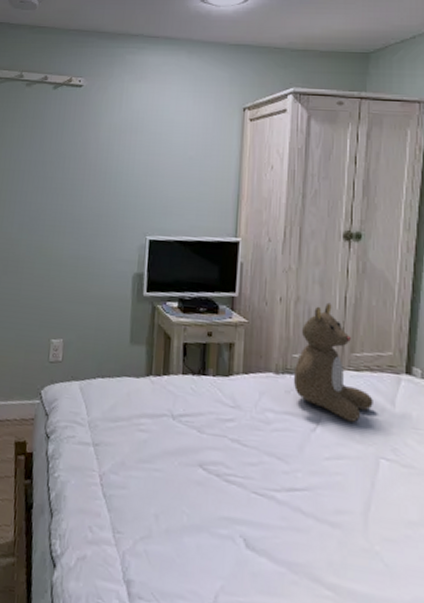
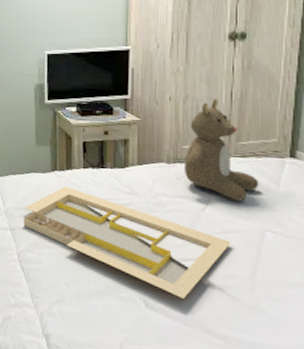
serving tray: none [109,395,344,538] -> present [23,186,232,299]

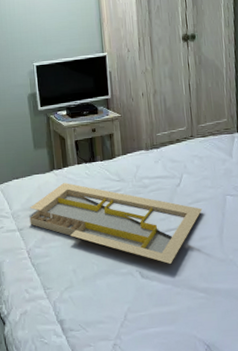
teddy bear: present [183,98,259,201] -> none [159,90,218,174]

